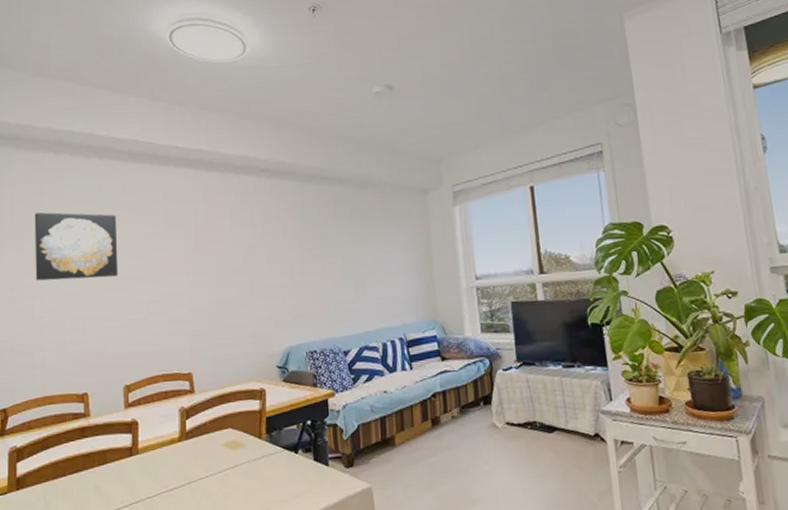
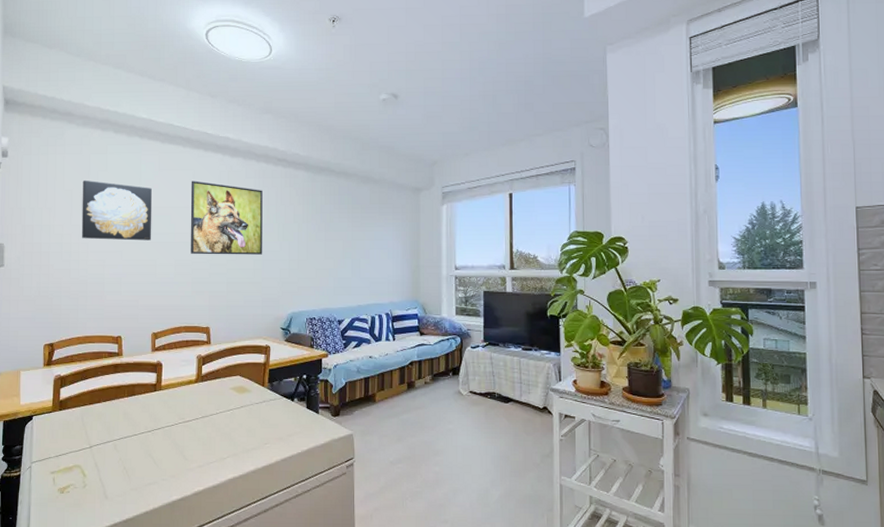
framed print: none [161,202,249,288] -> present [190,180,263,255]

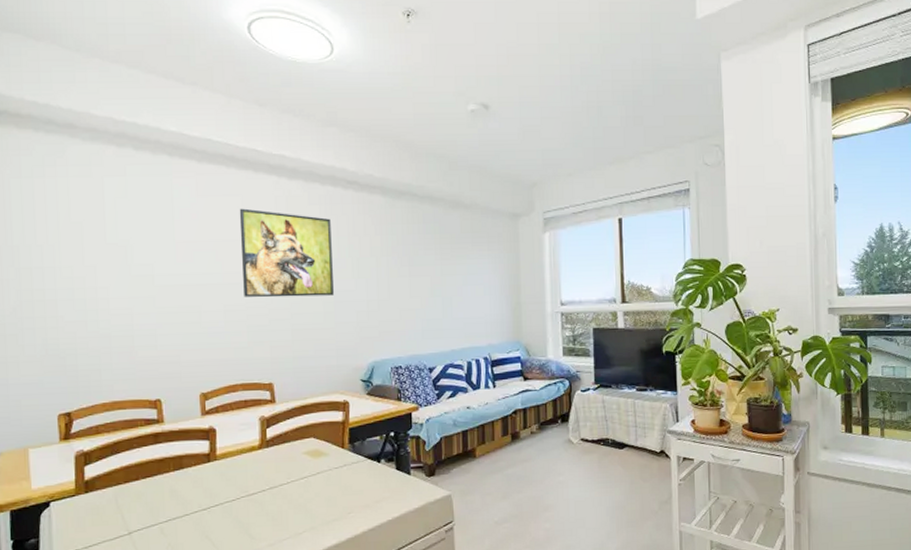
wall art: present [81,180,152,241] -> none [95,209,193,283]

